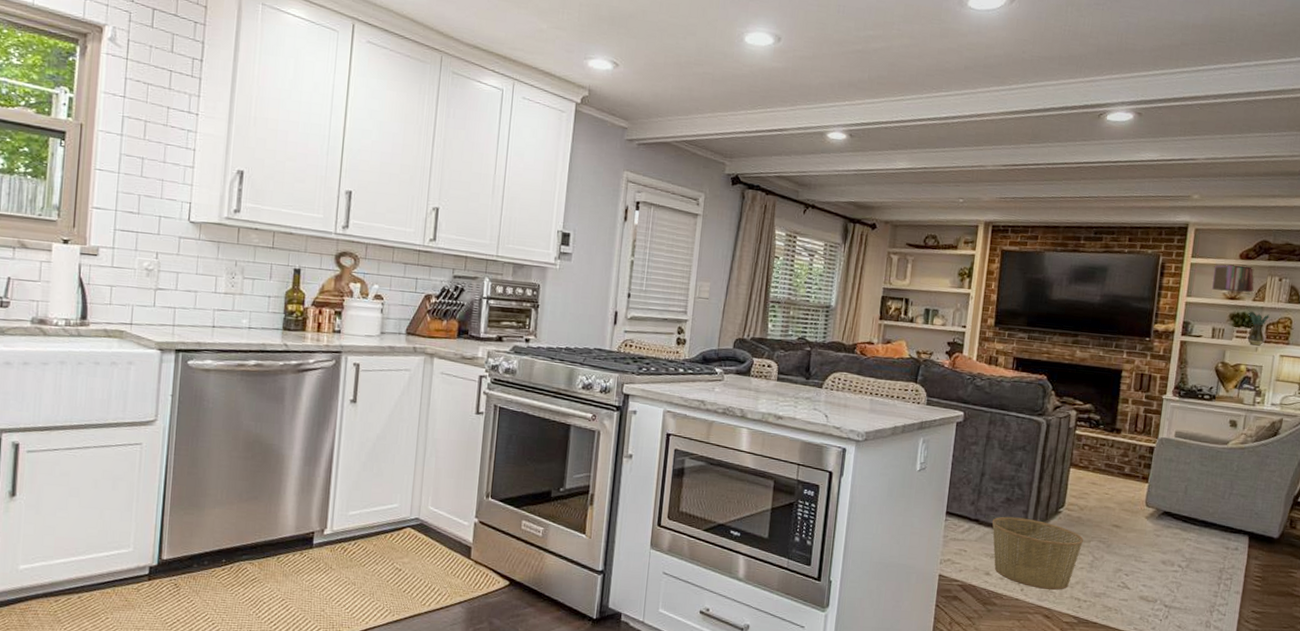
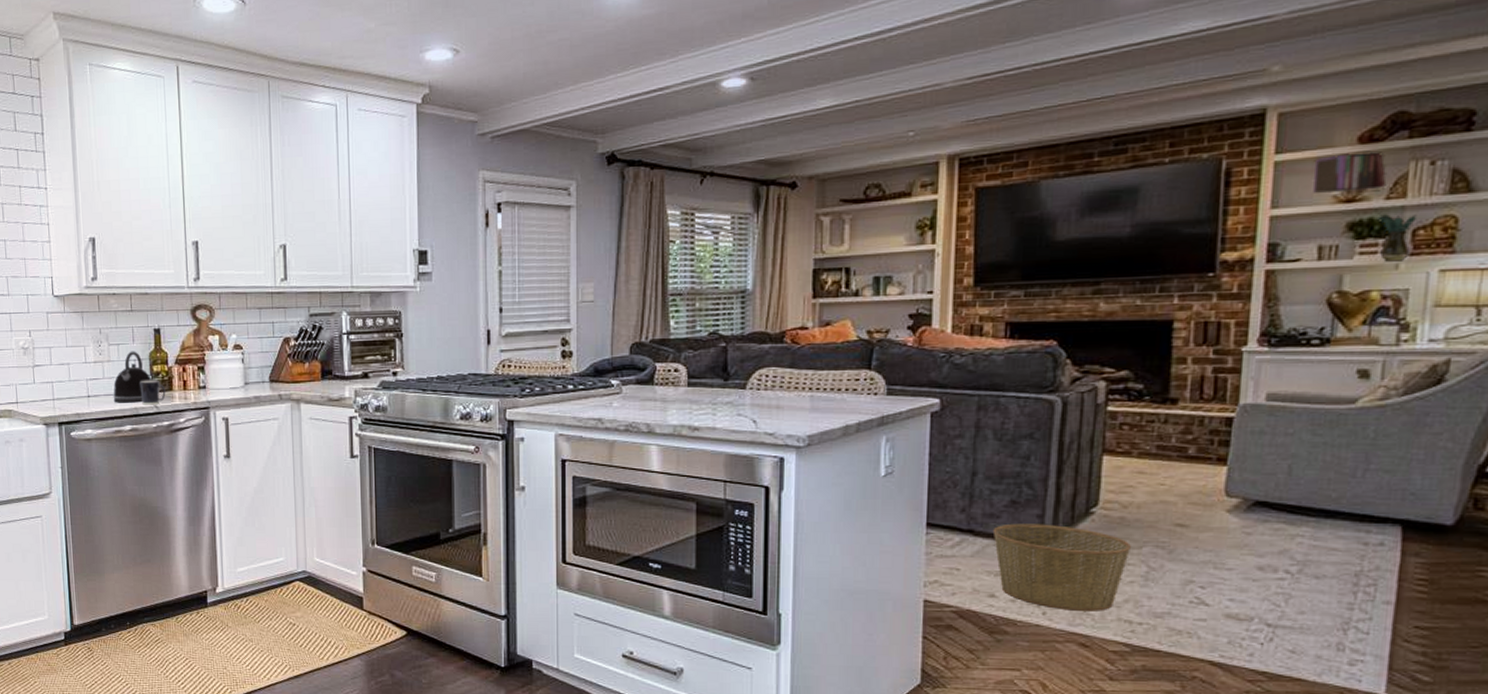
kettle: none [240,287,285,339] -> present [113,351,152,403]
mug: none [270,317,298,344] -> present [140,380,166,405]

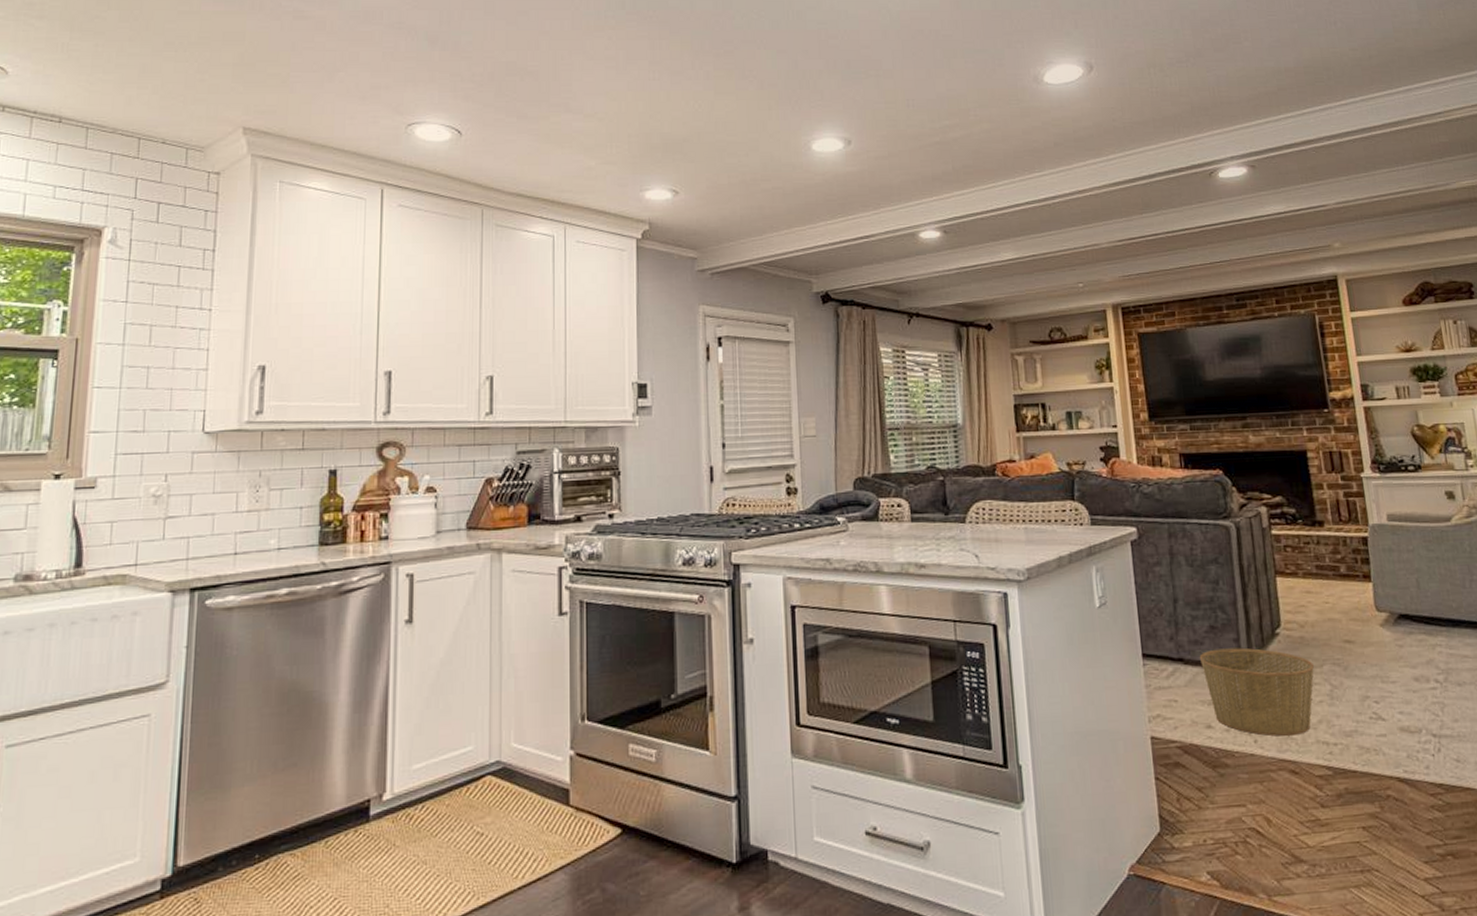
kettle: present [113,351,152,403] -> none [268,496,321,561]
mug: present [140,380,166,405] -> none [304,530,337,562]
books: present [1313,151,1387,193] -> none [1379,311,1430,344]
vase: present [1377,213,1417,262] -> none [1429,361,1457,400]

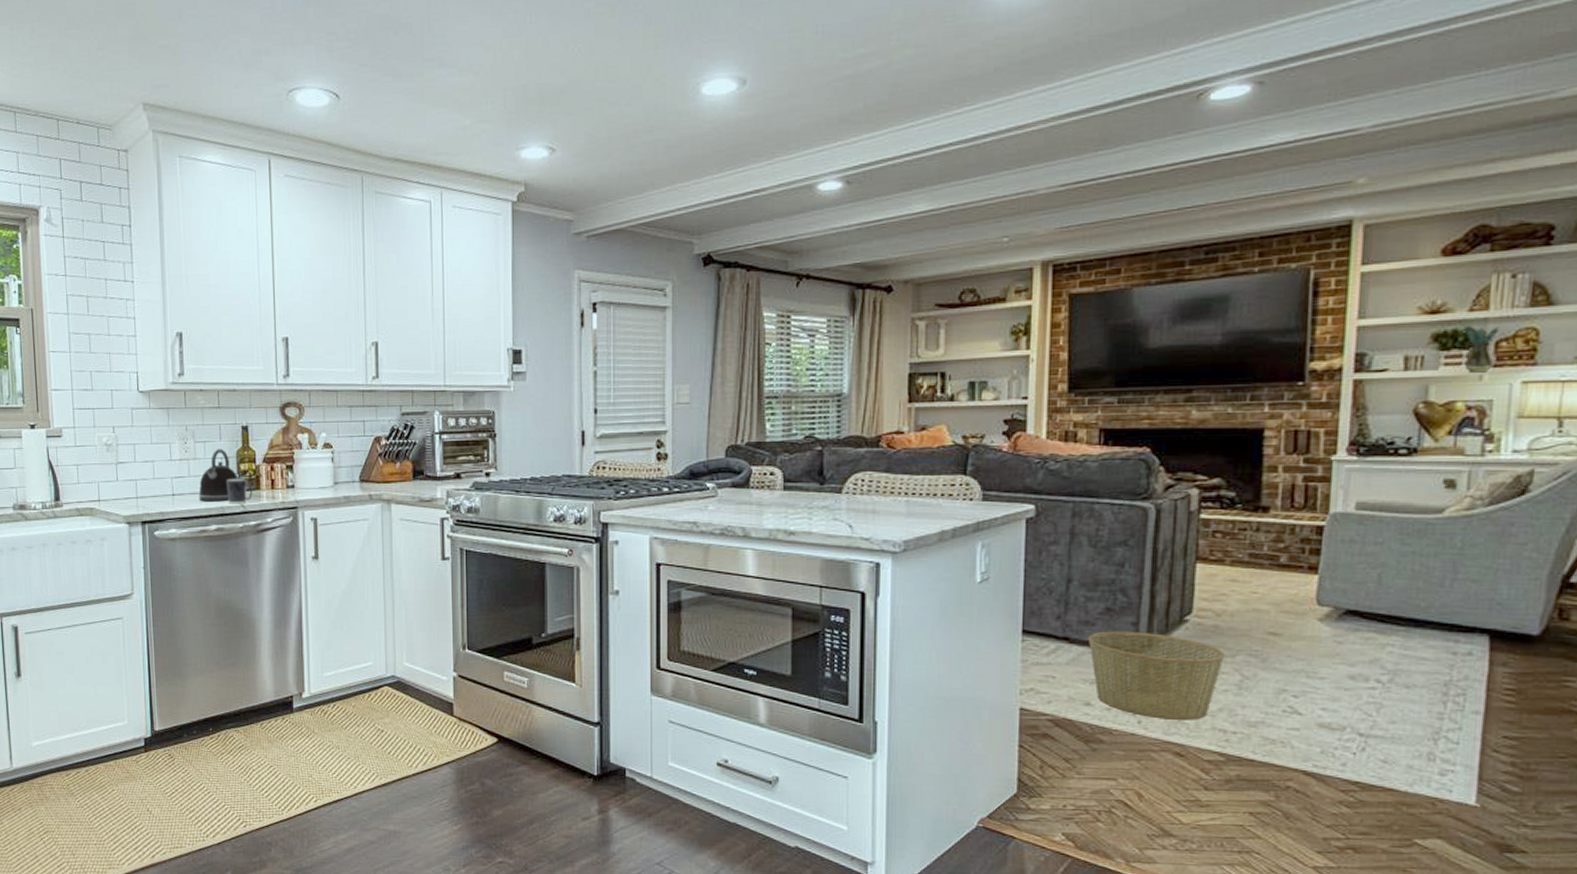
kettle: none [268,496,321,561] -> present [198,448,239,502]
mug: none [304,530,337,562] -> present [226,478,253,504]
vase: none [1429,361,1457,400] -> present [1461,324,1499,373]

